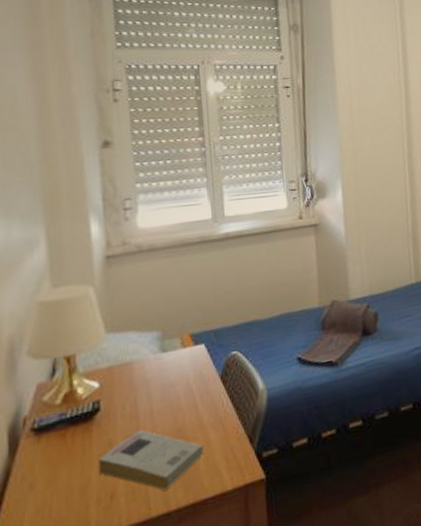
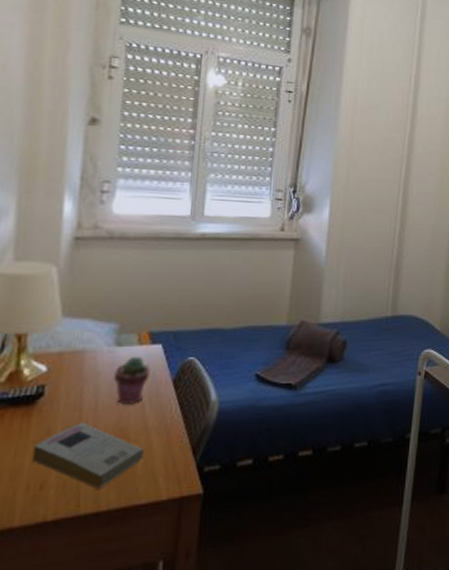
potted succulent: none [163,358,197,407] -> present [113,356,150,405]

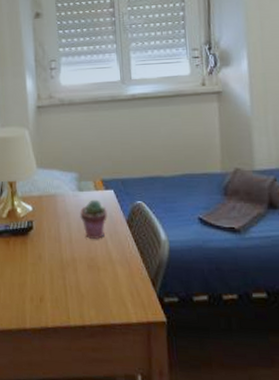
book: present [32,422,144,489] -> none [31,251,113,307]

